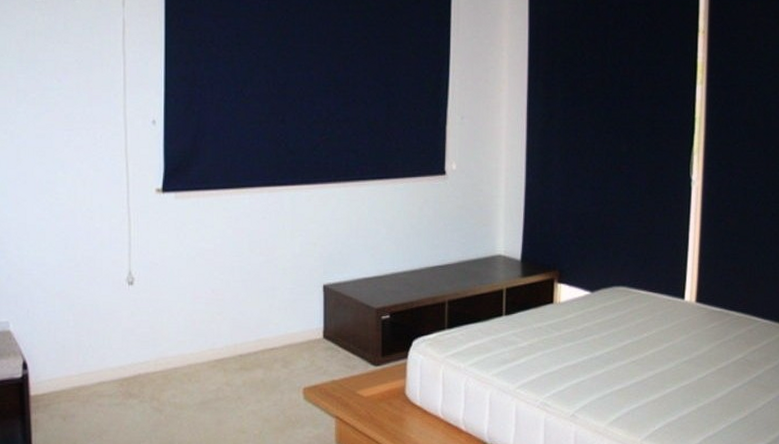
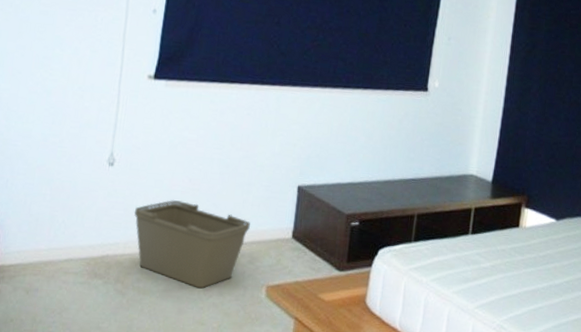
bicycle basket: none [160,312,279,398] -> present [134,199,251,289]

